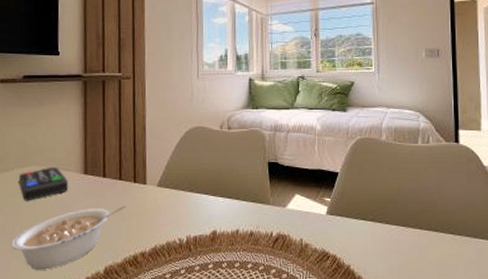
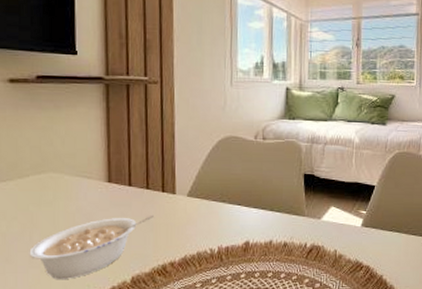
remote control: present [19,166,69,201] -> none [35,174,91,209]

